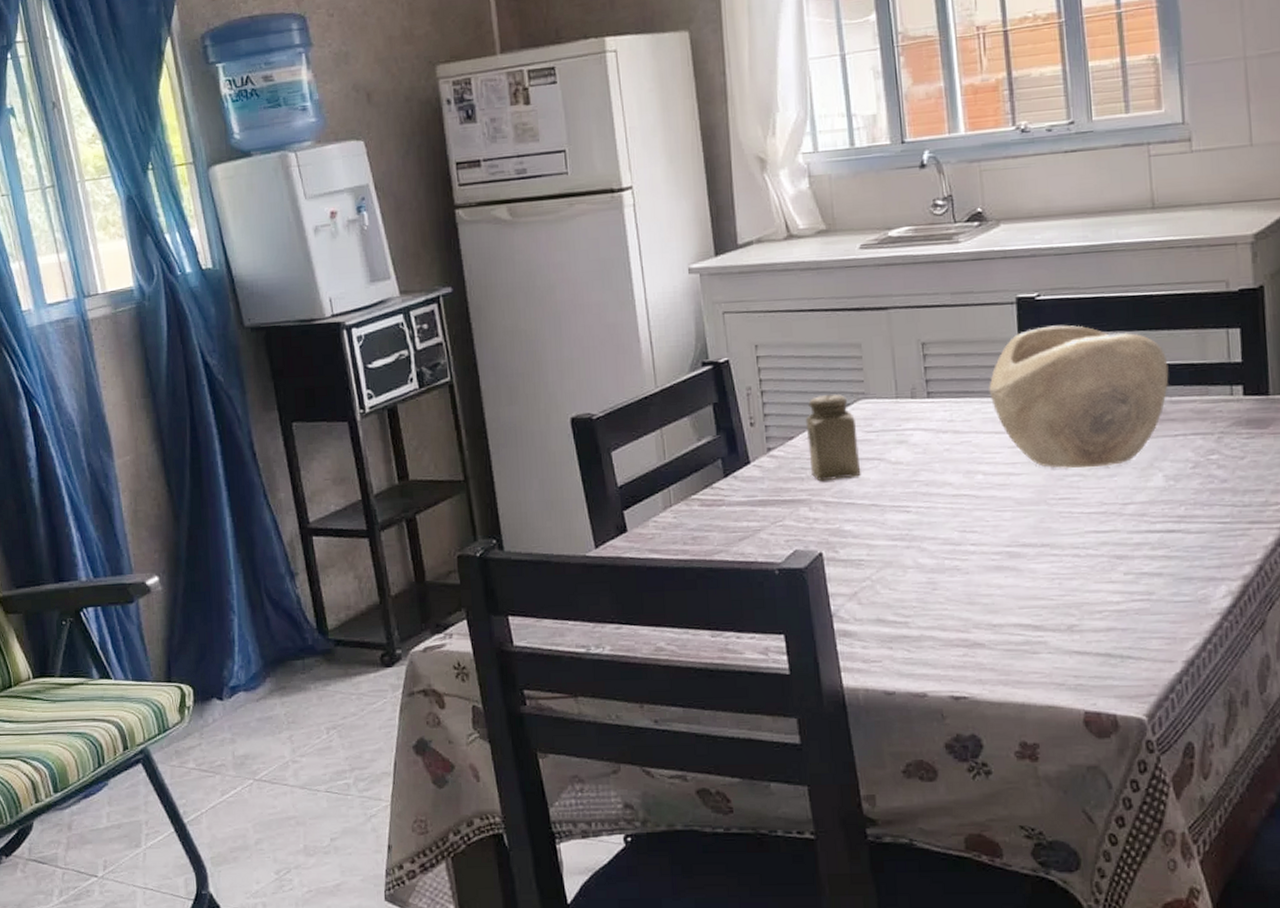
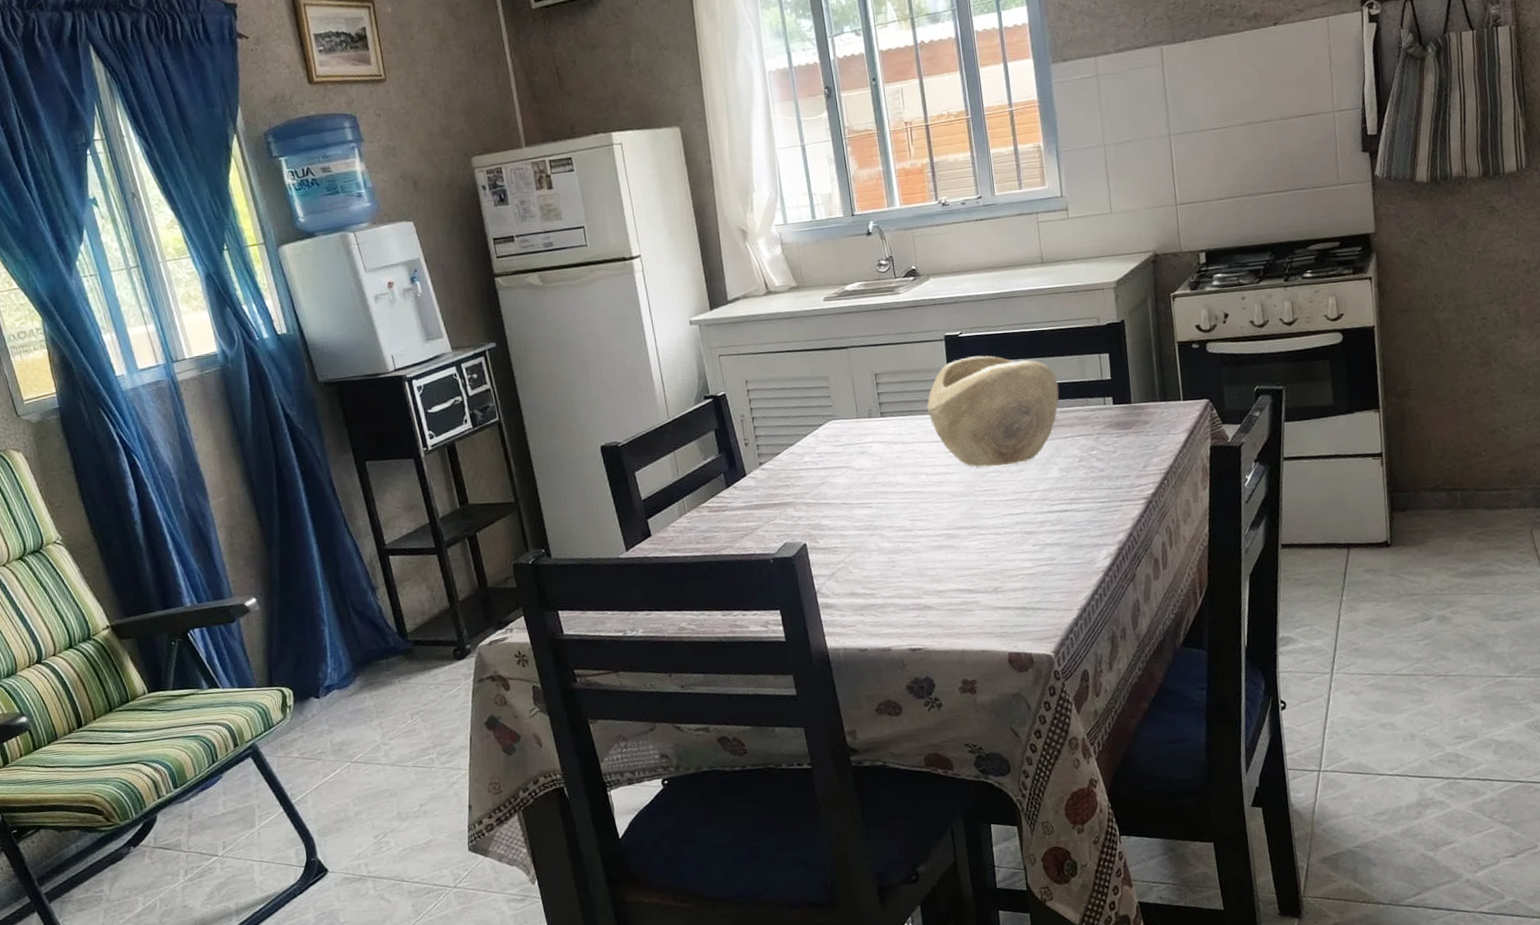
salt shaker: present [805,394,861,482] -> none [788,417,833,487]

